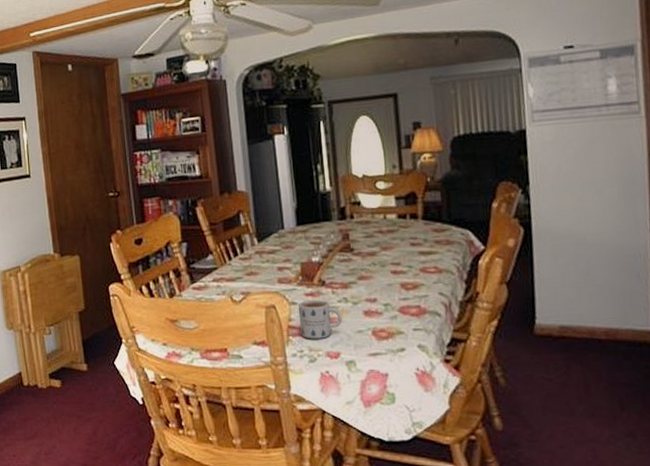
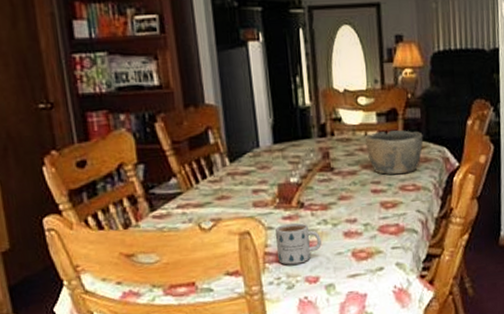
bowl: none [383,212,445,257] -> present [364,130,423,175]

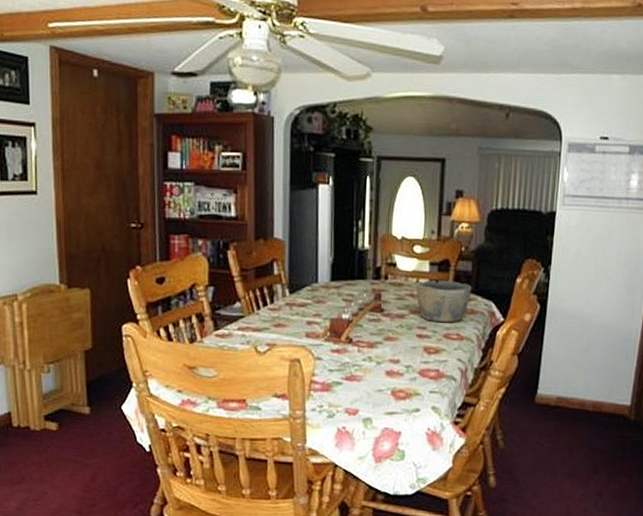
mug: present [276,222,321,265] -> none [323,356,364,395]

